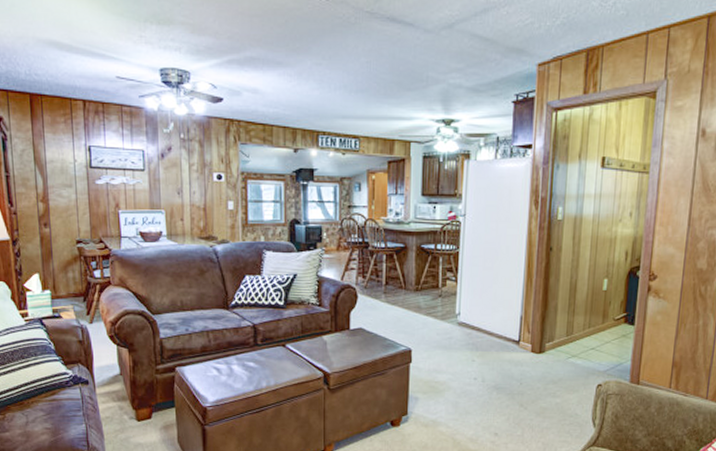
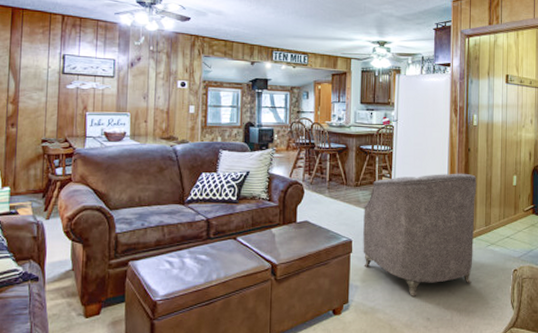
armchair: none [424,276,559,410] -> present [363,173,477,296]

